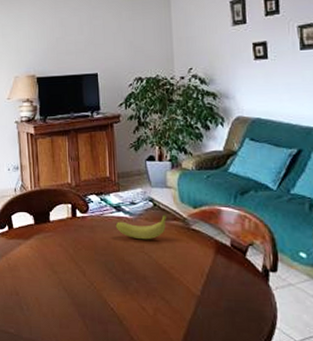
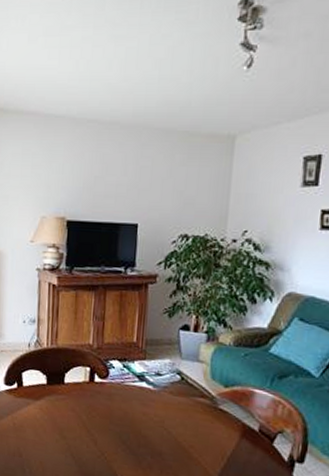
fruit: present [115,215,168,240] -> none [136,390,195,415]

